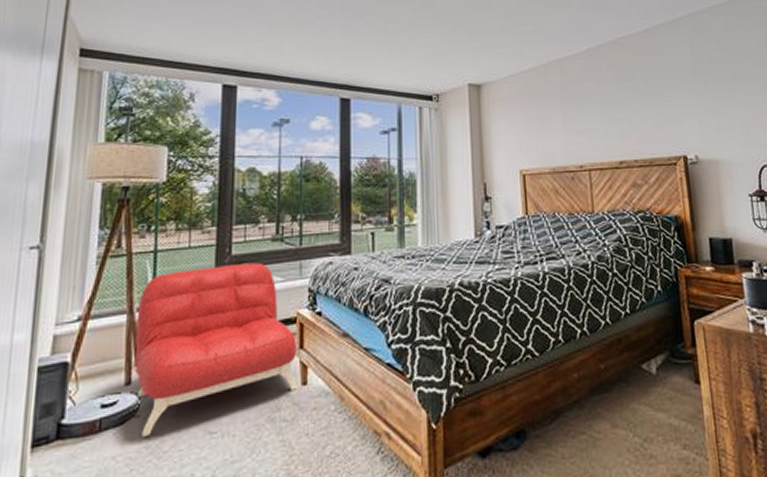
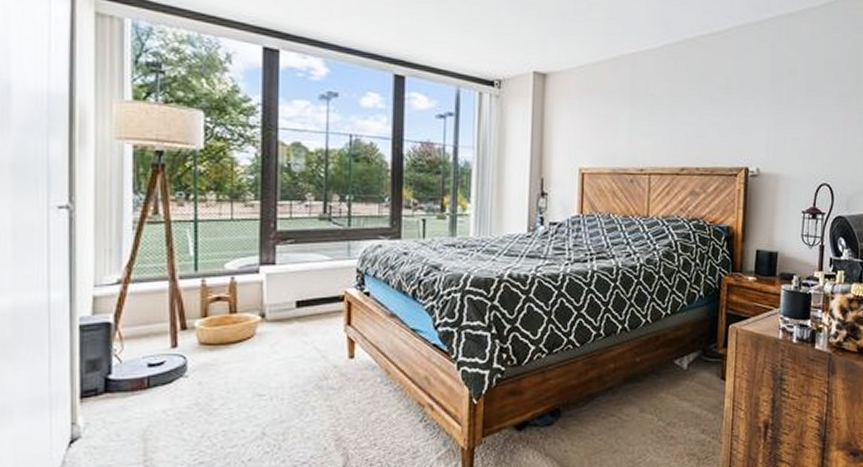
armchair: present [134,262,298,438] -> none [179,239,345,396]

